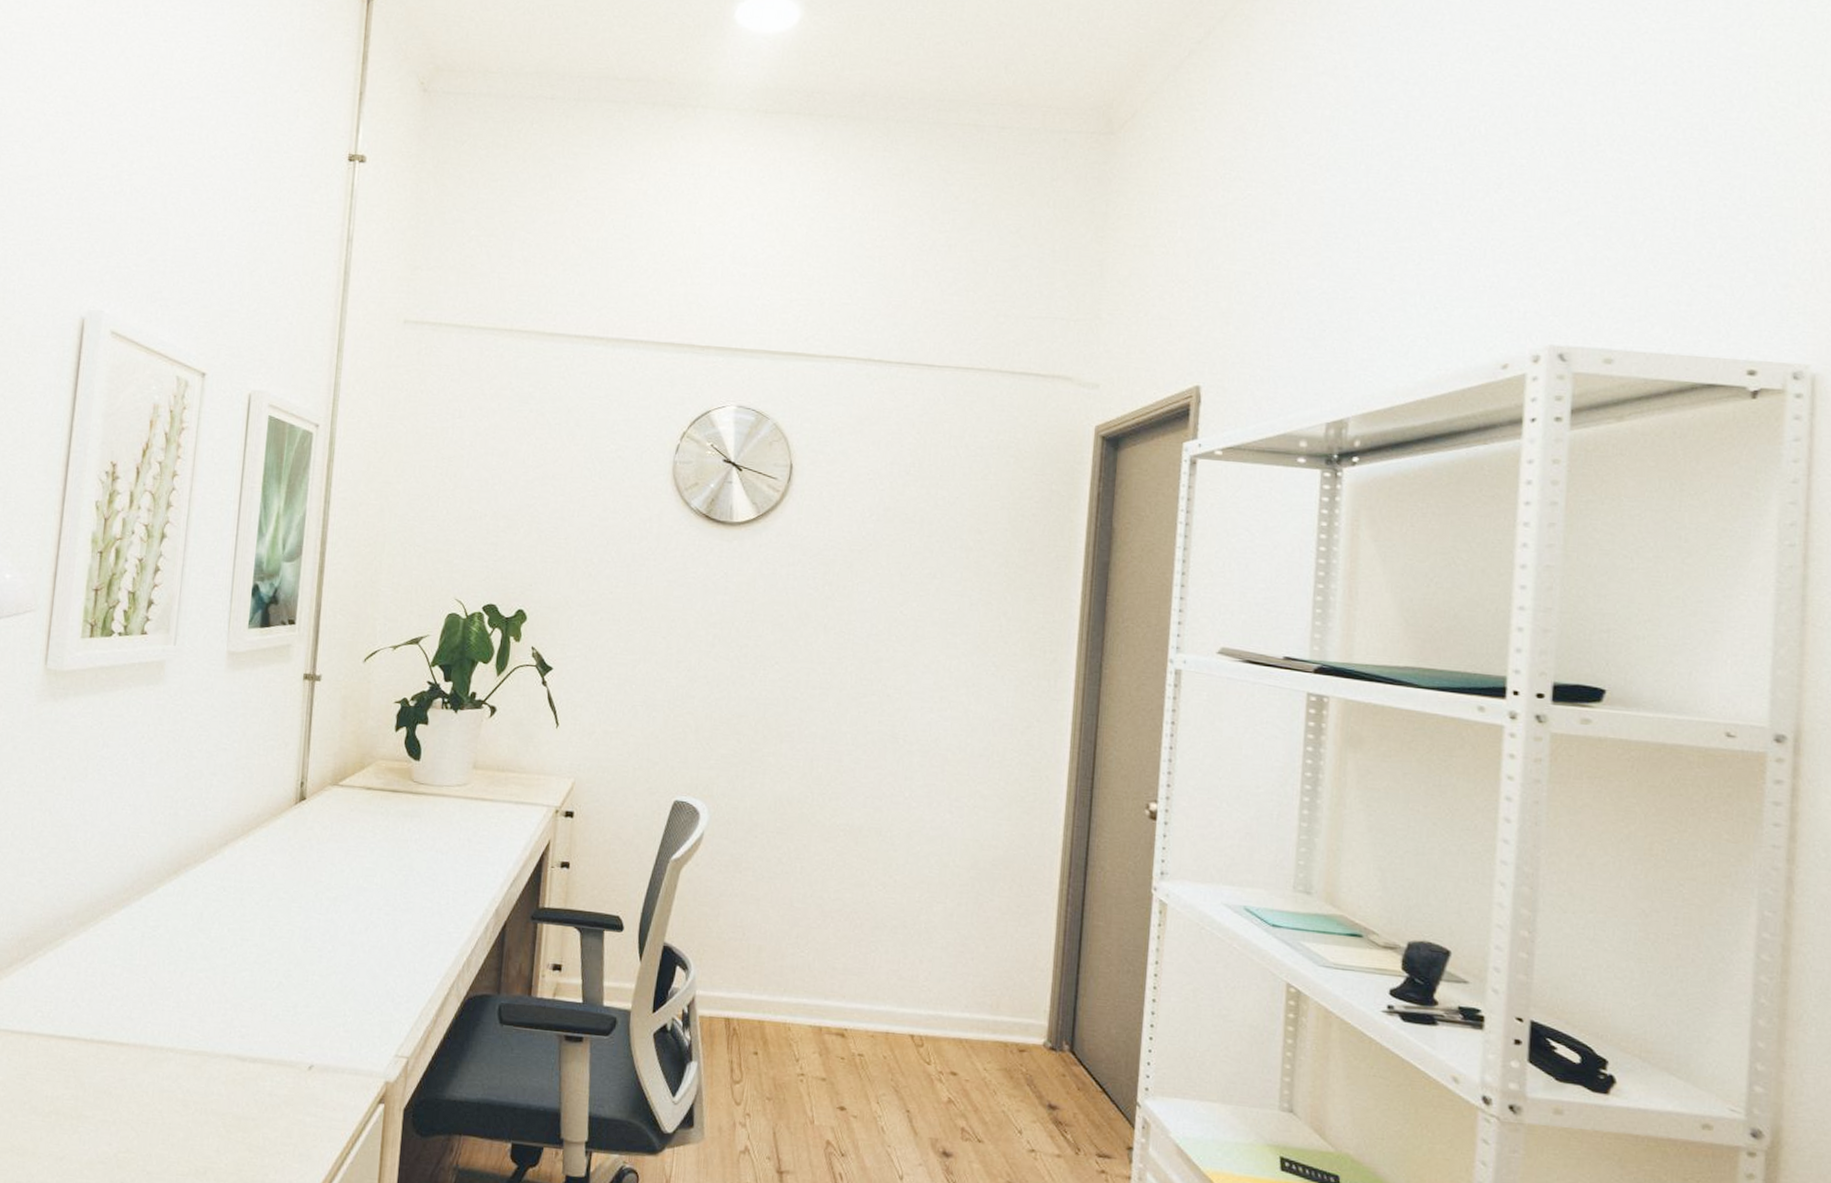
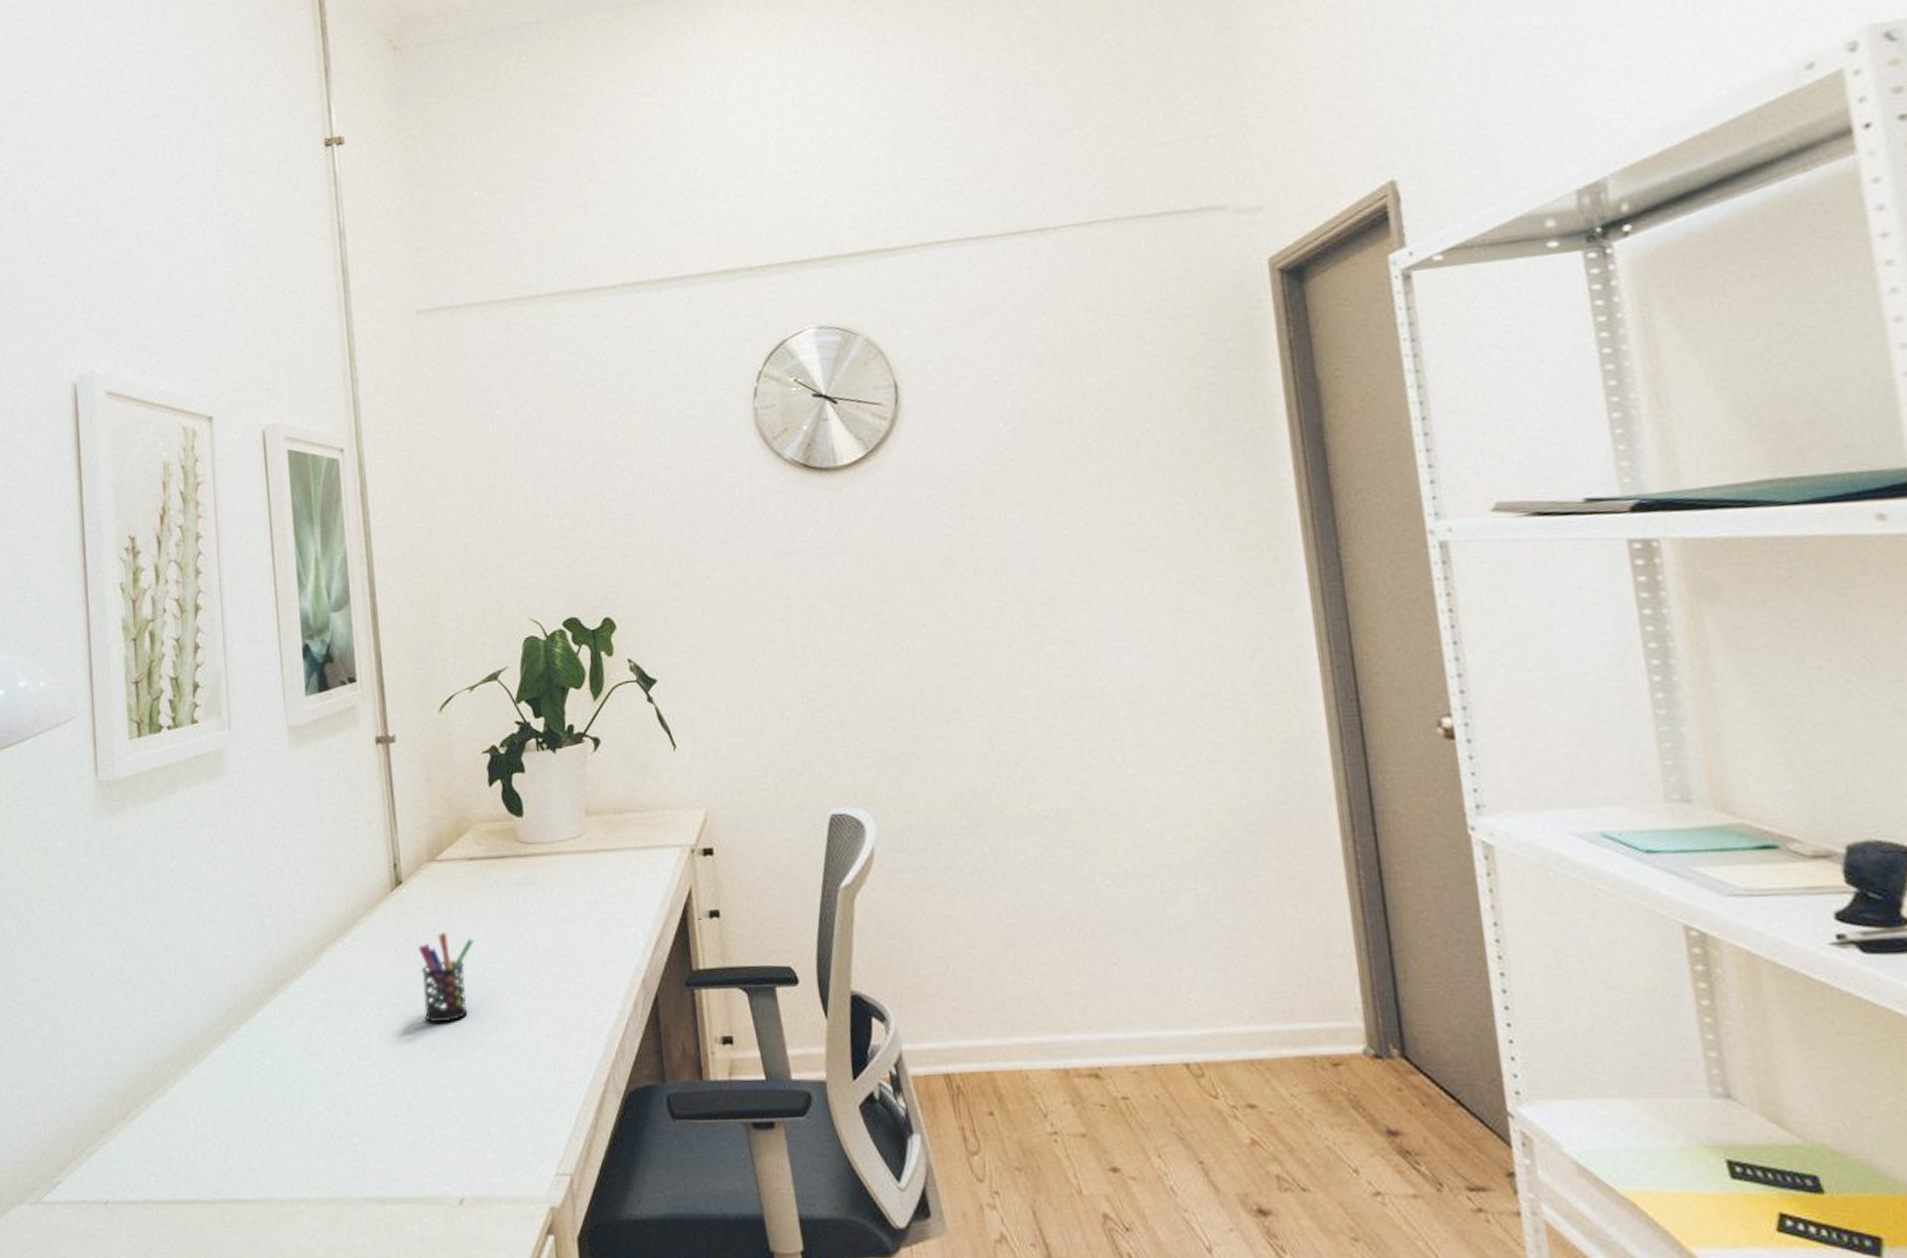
pen holder: none [306,844,359,920] -> present [418,931,474,1023]

